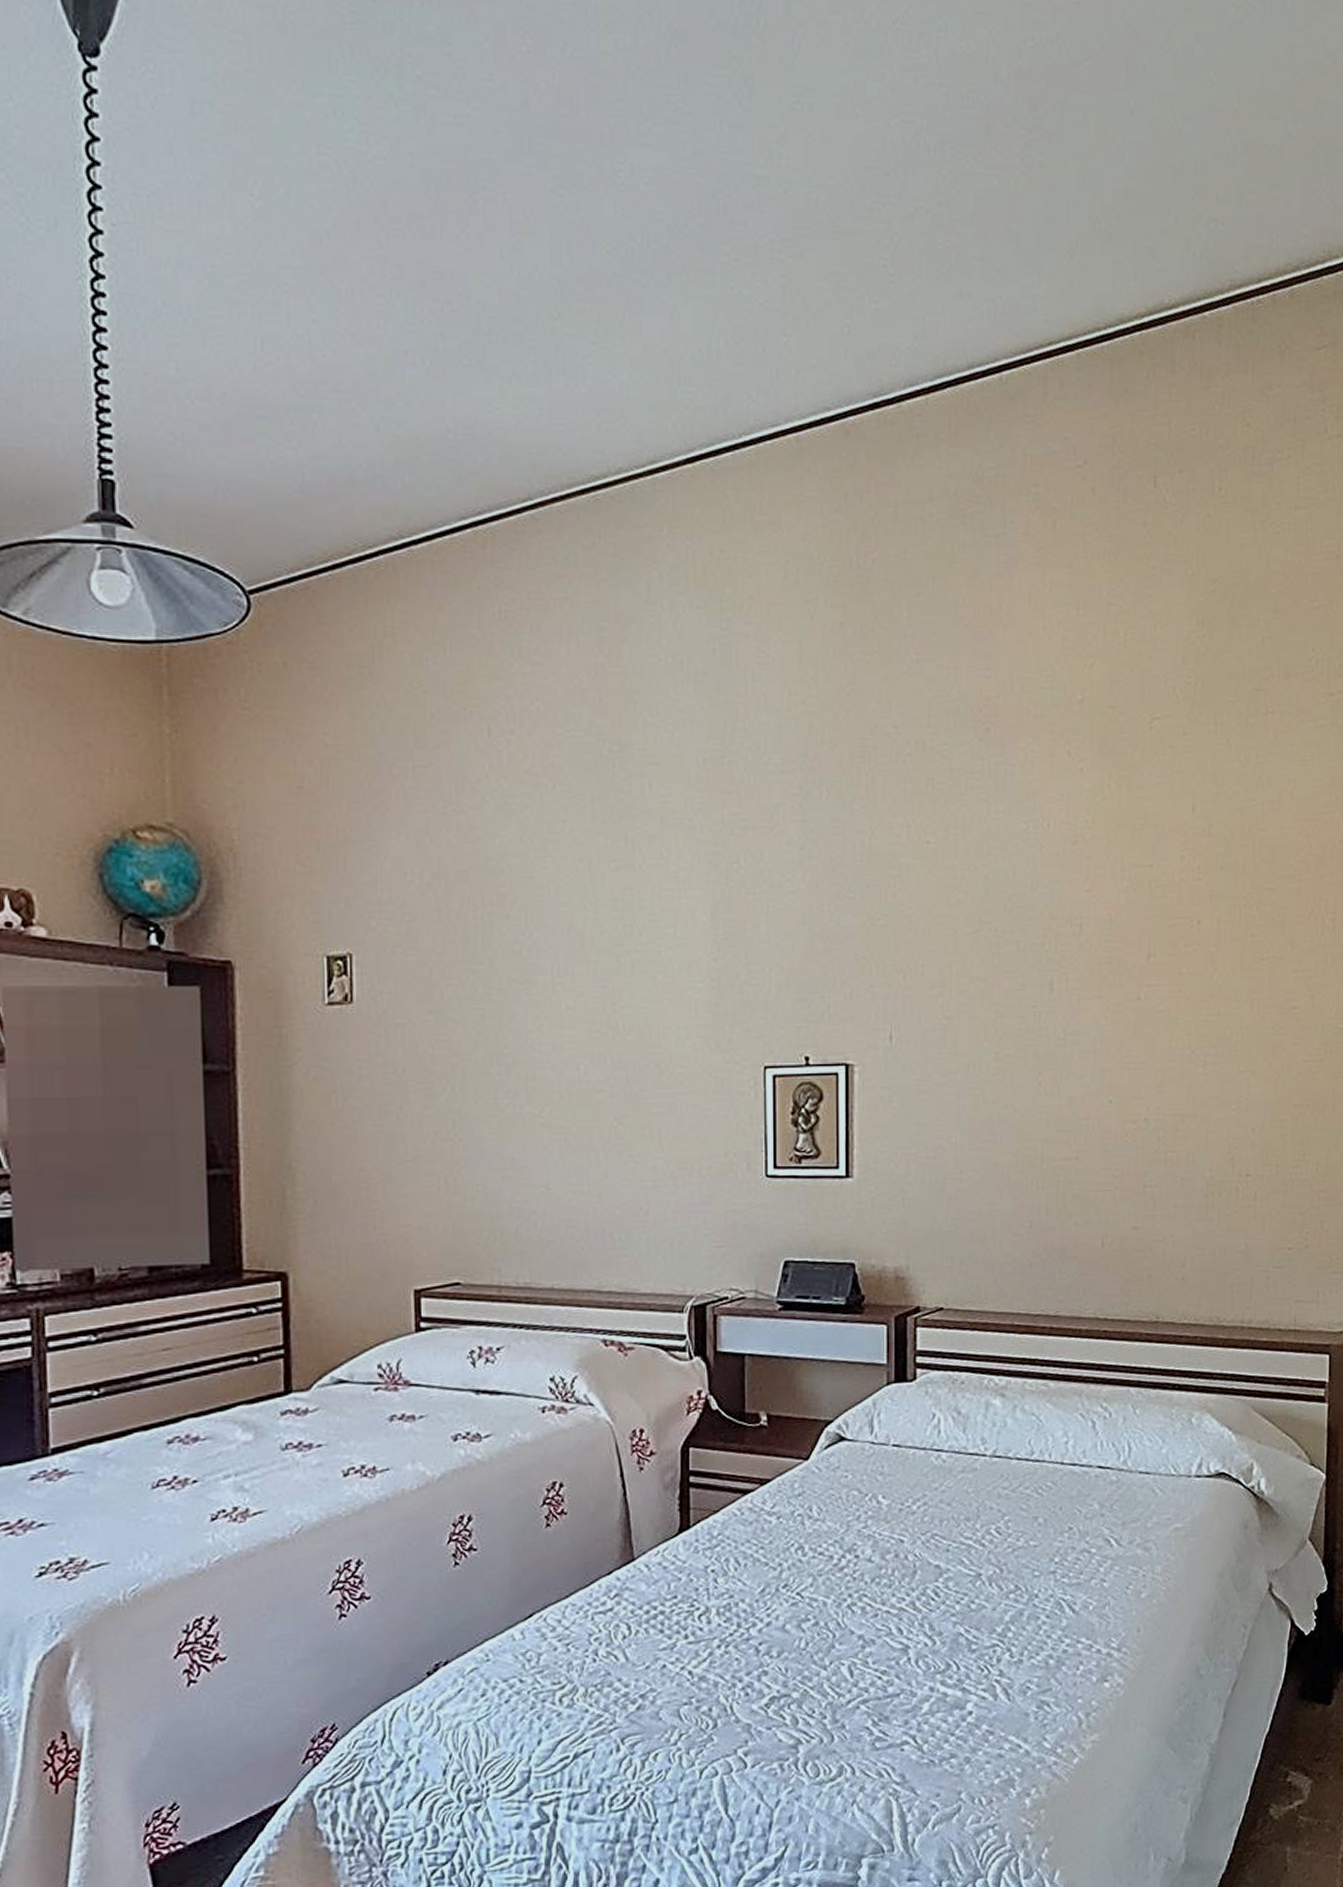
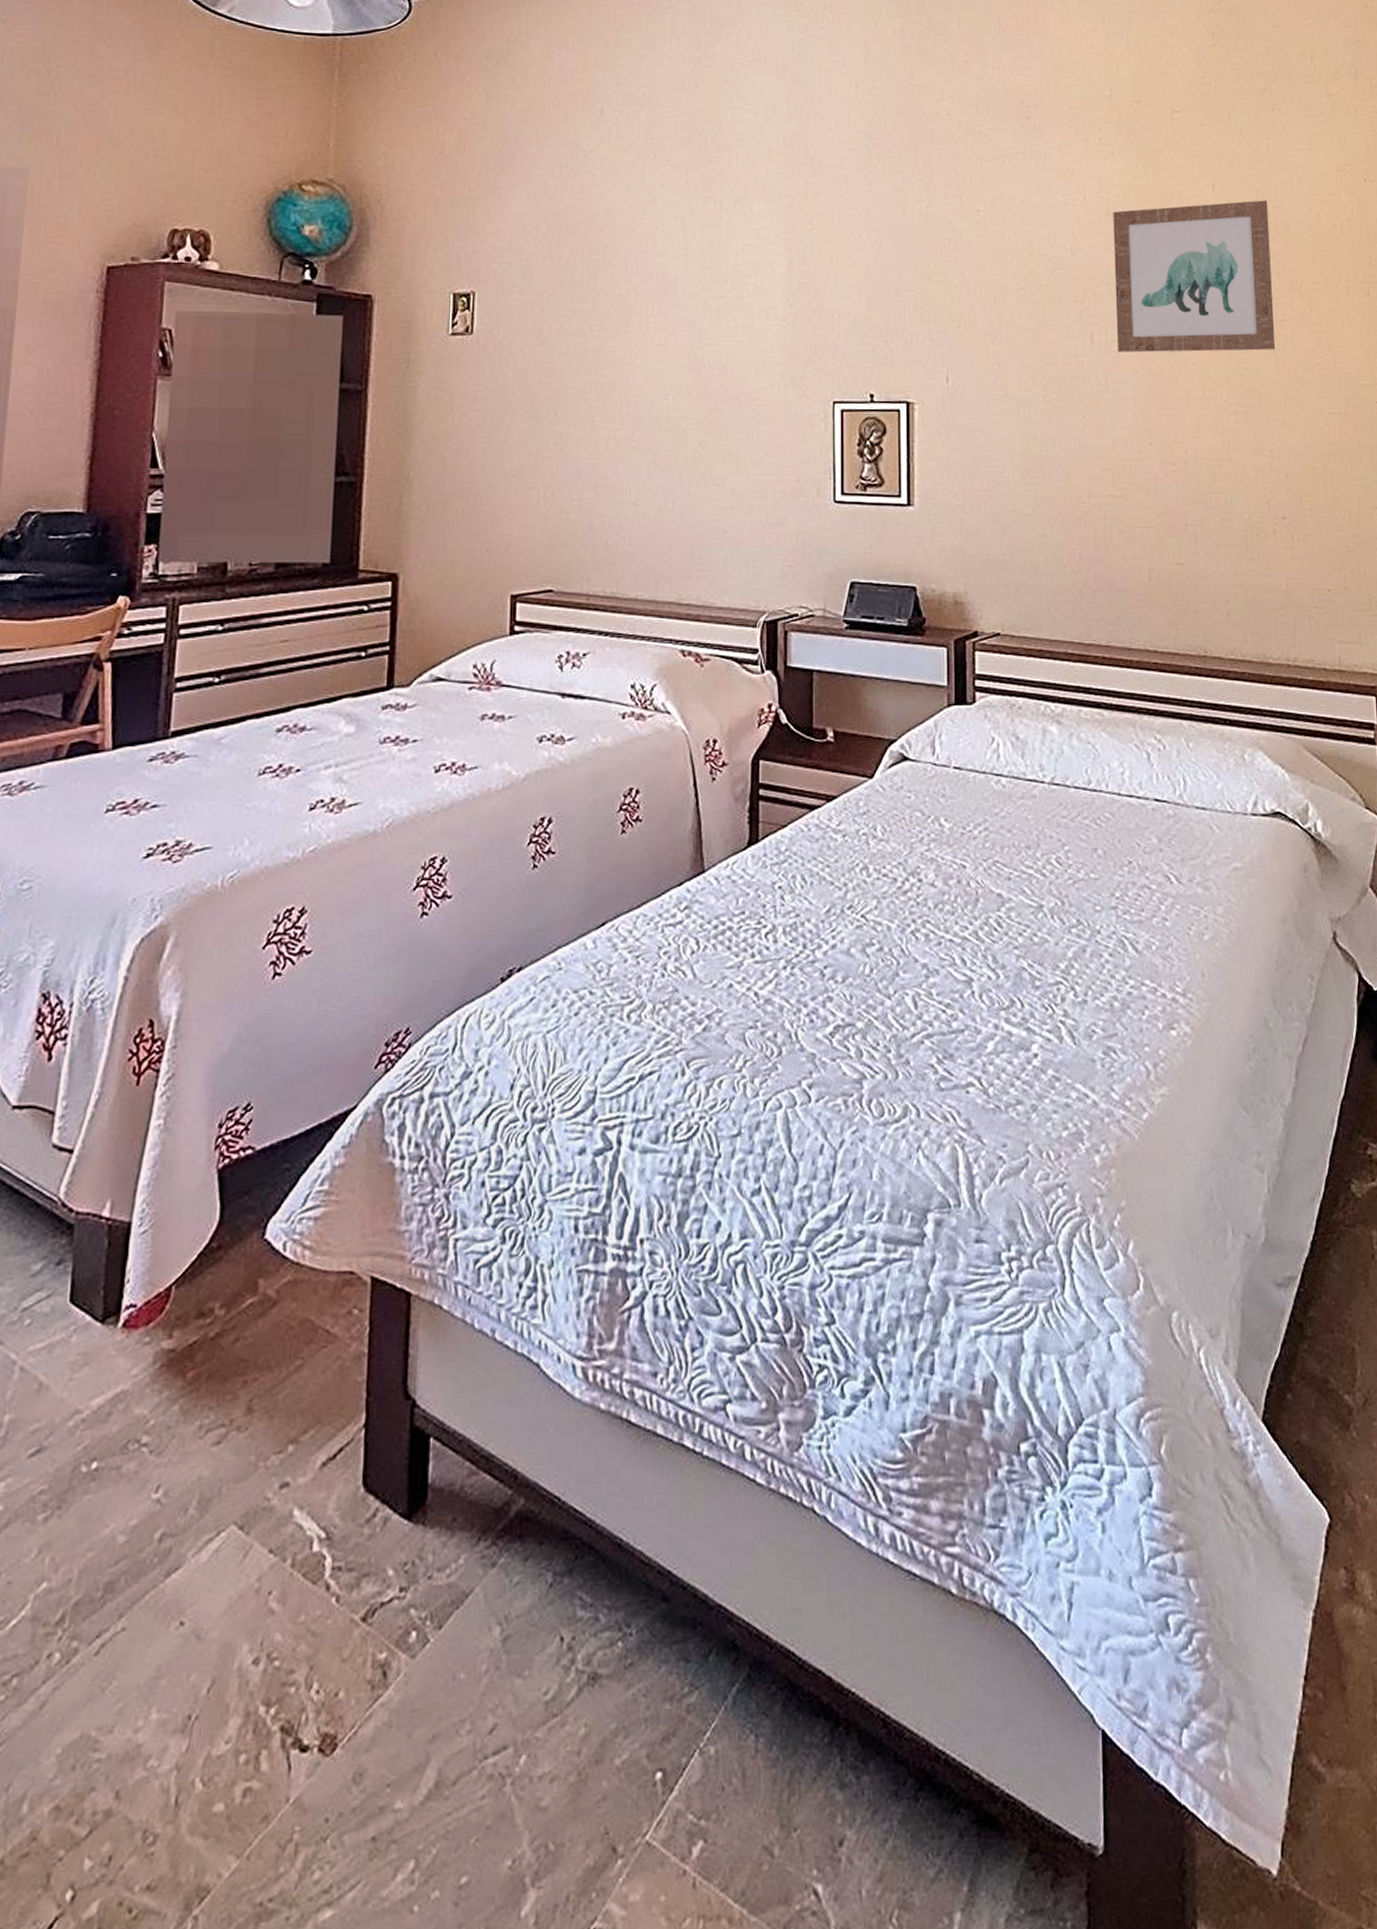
wall art: none [1078,822,1253,1001] -> present [1113,200,1276,353]

